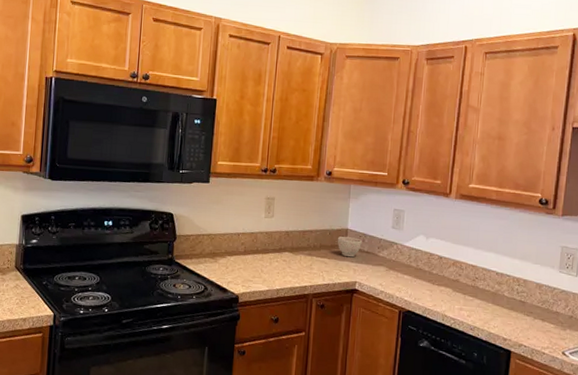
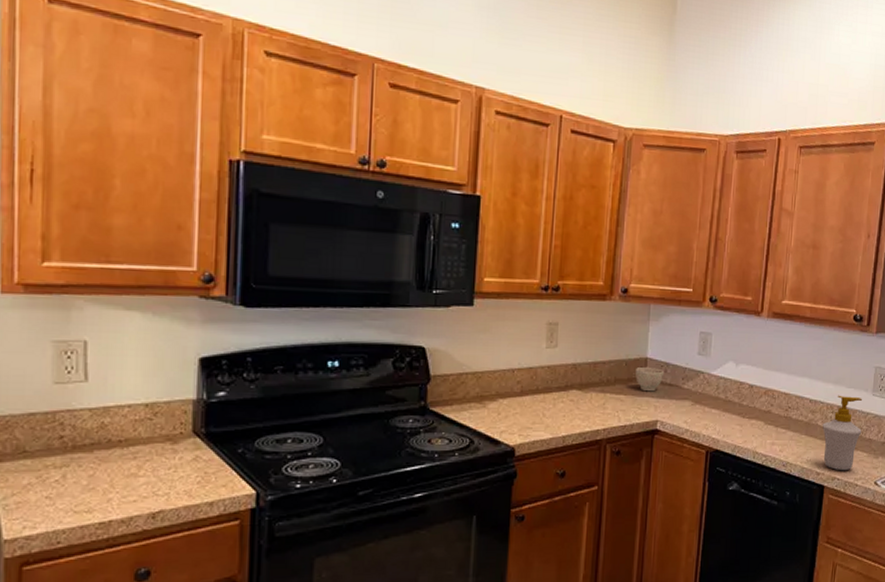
soap bottle: none [509,270,549,340] -> present [822,395,863,471]

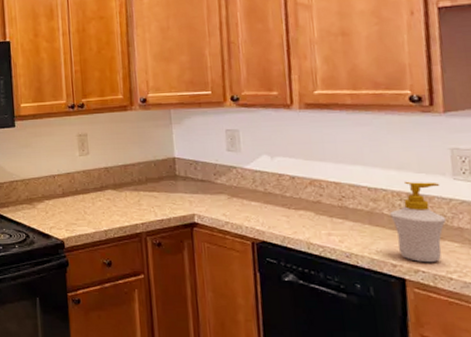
bowl: present [636,367,663,392] -> none [165,166,194,188]

